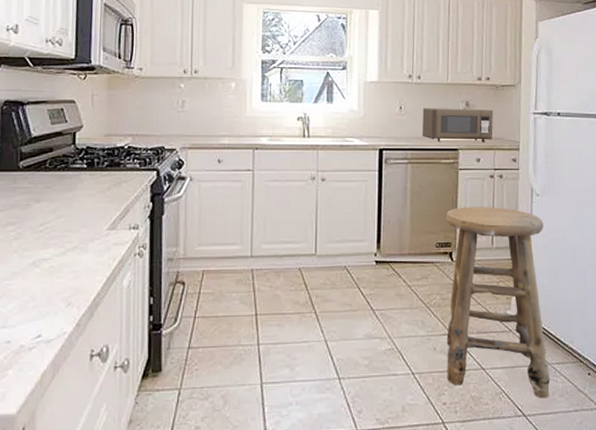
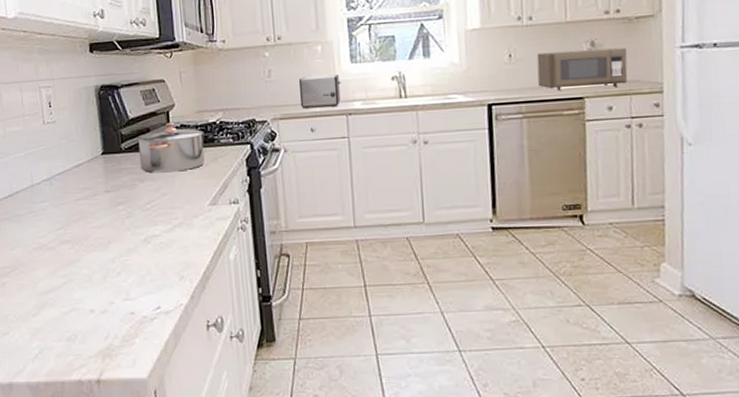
cooking pot: none [37,143,111,194] -> present [137,122,205,173]
toaster: none [210,110,252,141] -> present [298,74,342,110]
step stool: present [446,206,550,399] -> none [572,161,715,377]

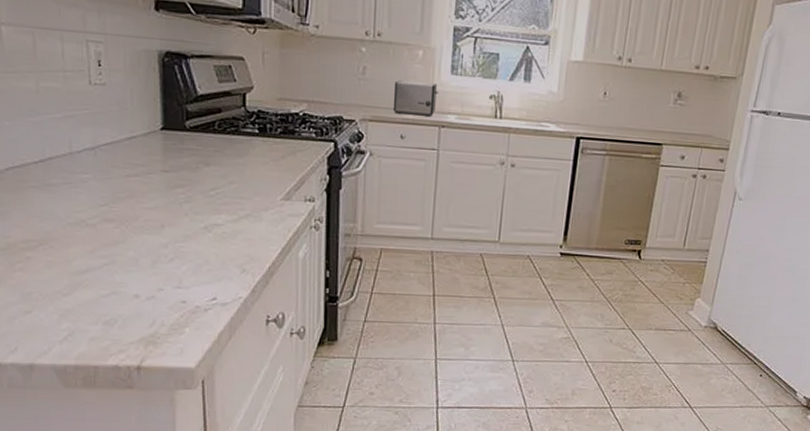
cooking pot: present [137,122,205,173] -> none [205,105,284,161]
microwave: present [536,47,628,90] -> none [625,95,707,139]

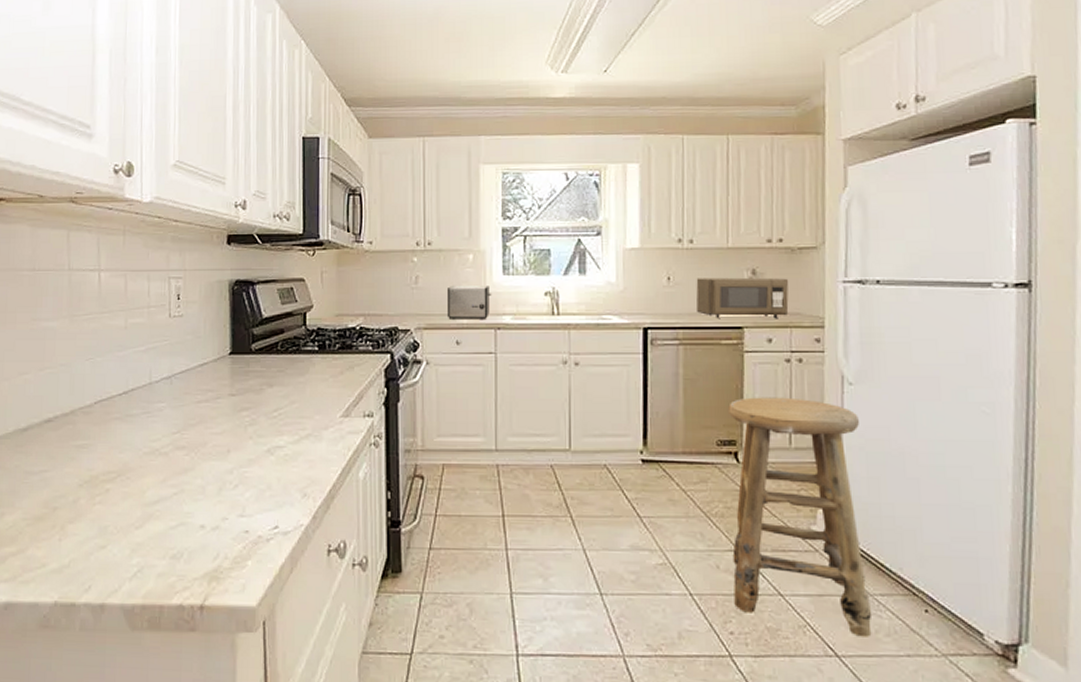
step stool: none [619,205,741,394] -> present [728,397,872,637]
microwave: none [625,95,707,139] -> present [696,277,789,319]

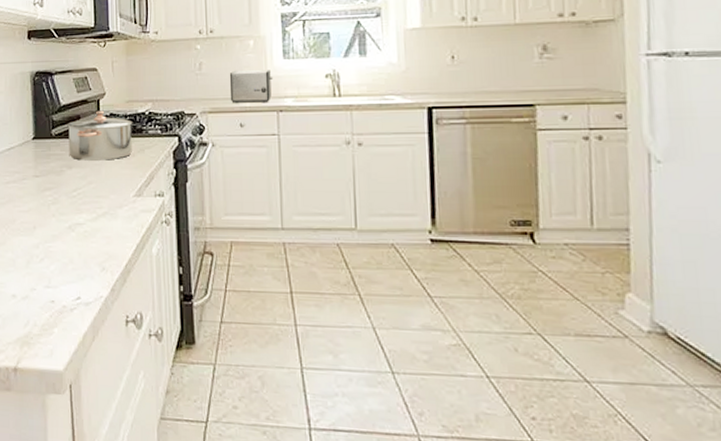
cooking pot: none [269,324,342,378] -> present [67,110,133,161]
microwave: present [696,277,789,319] -> none [482,52,585,96]
step stool: present [728,397,872,637] -> none [522,176,694,431]

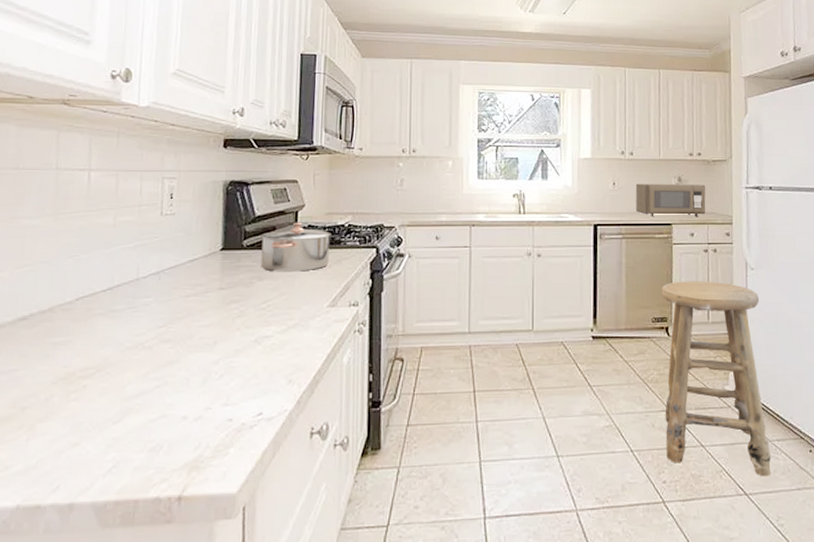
toaster: present [229,70,274,104] -> none [428,188,468,219]
microwave: none [482,52,585,96] -> present [635,183,706,217]
step stool: none [522,176,694,431] -> present [661,281,771,477]

